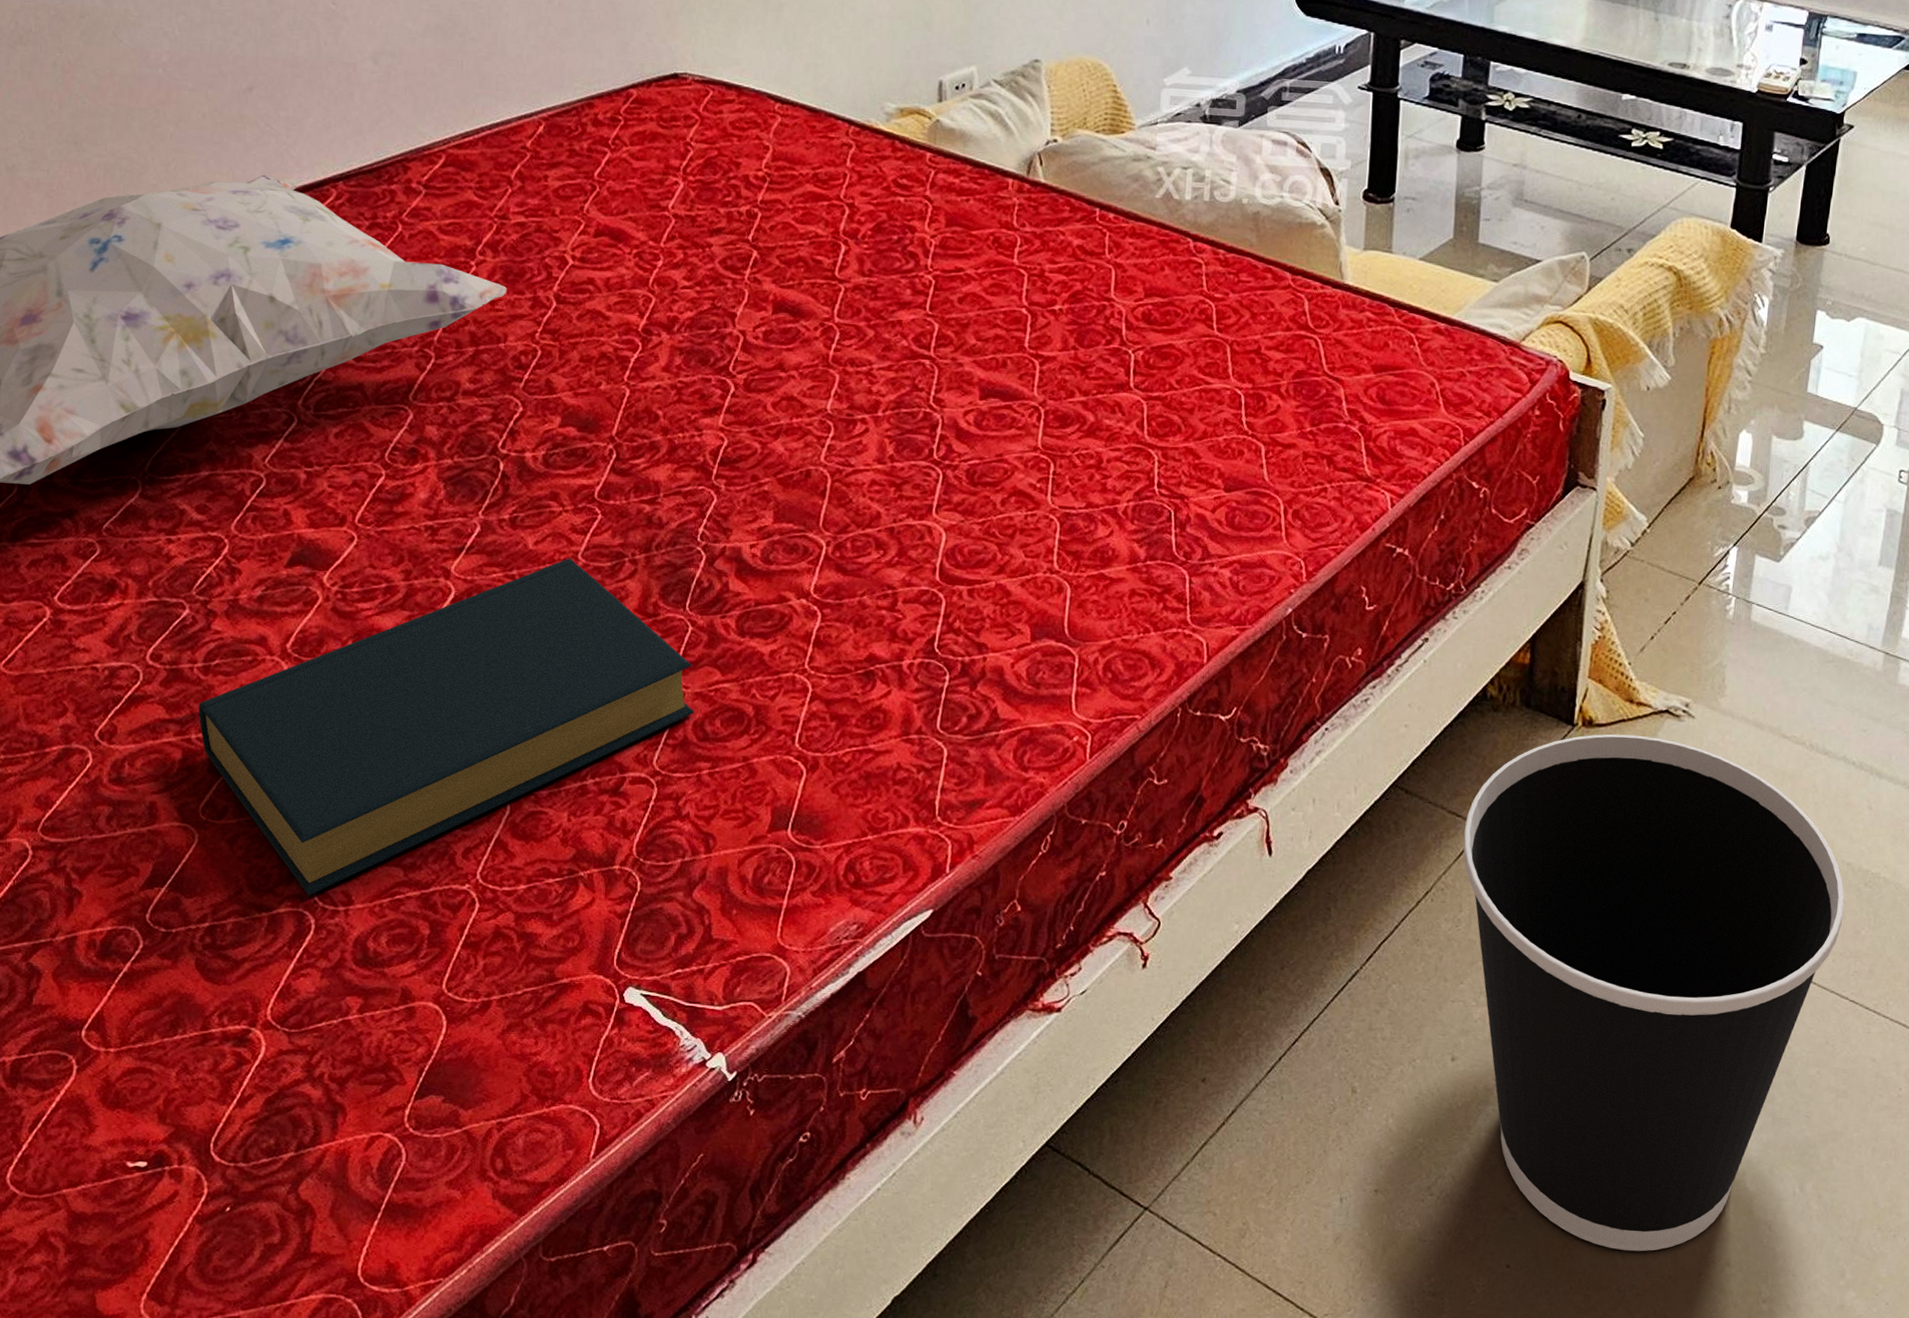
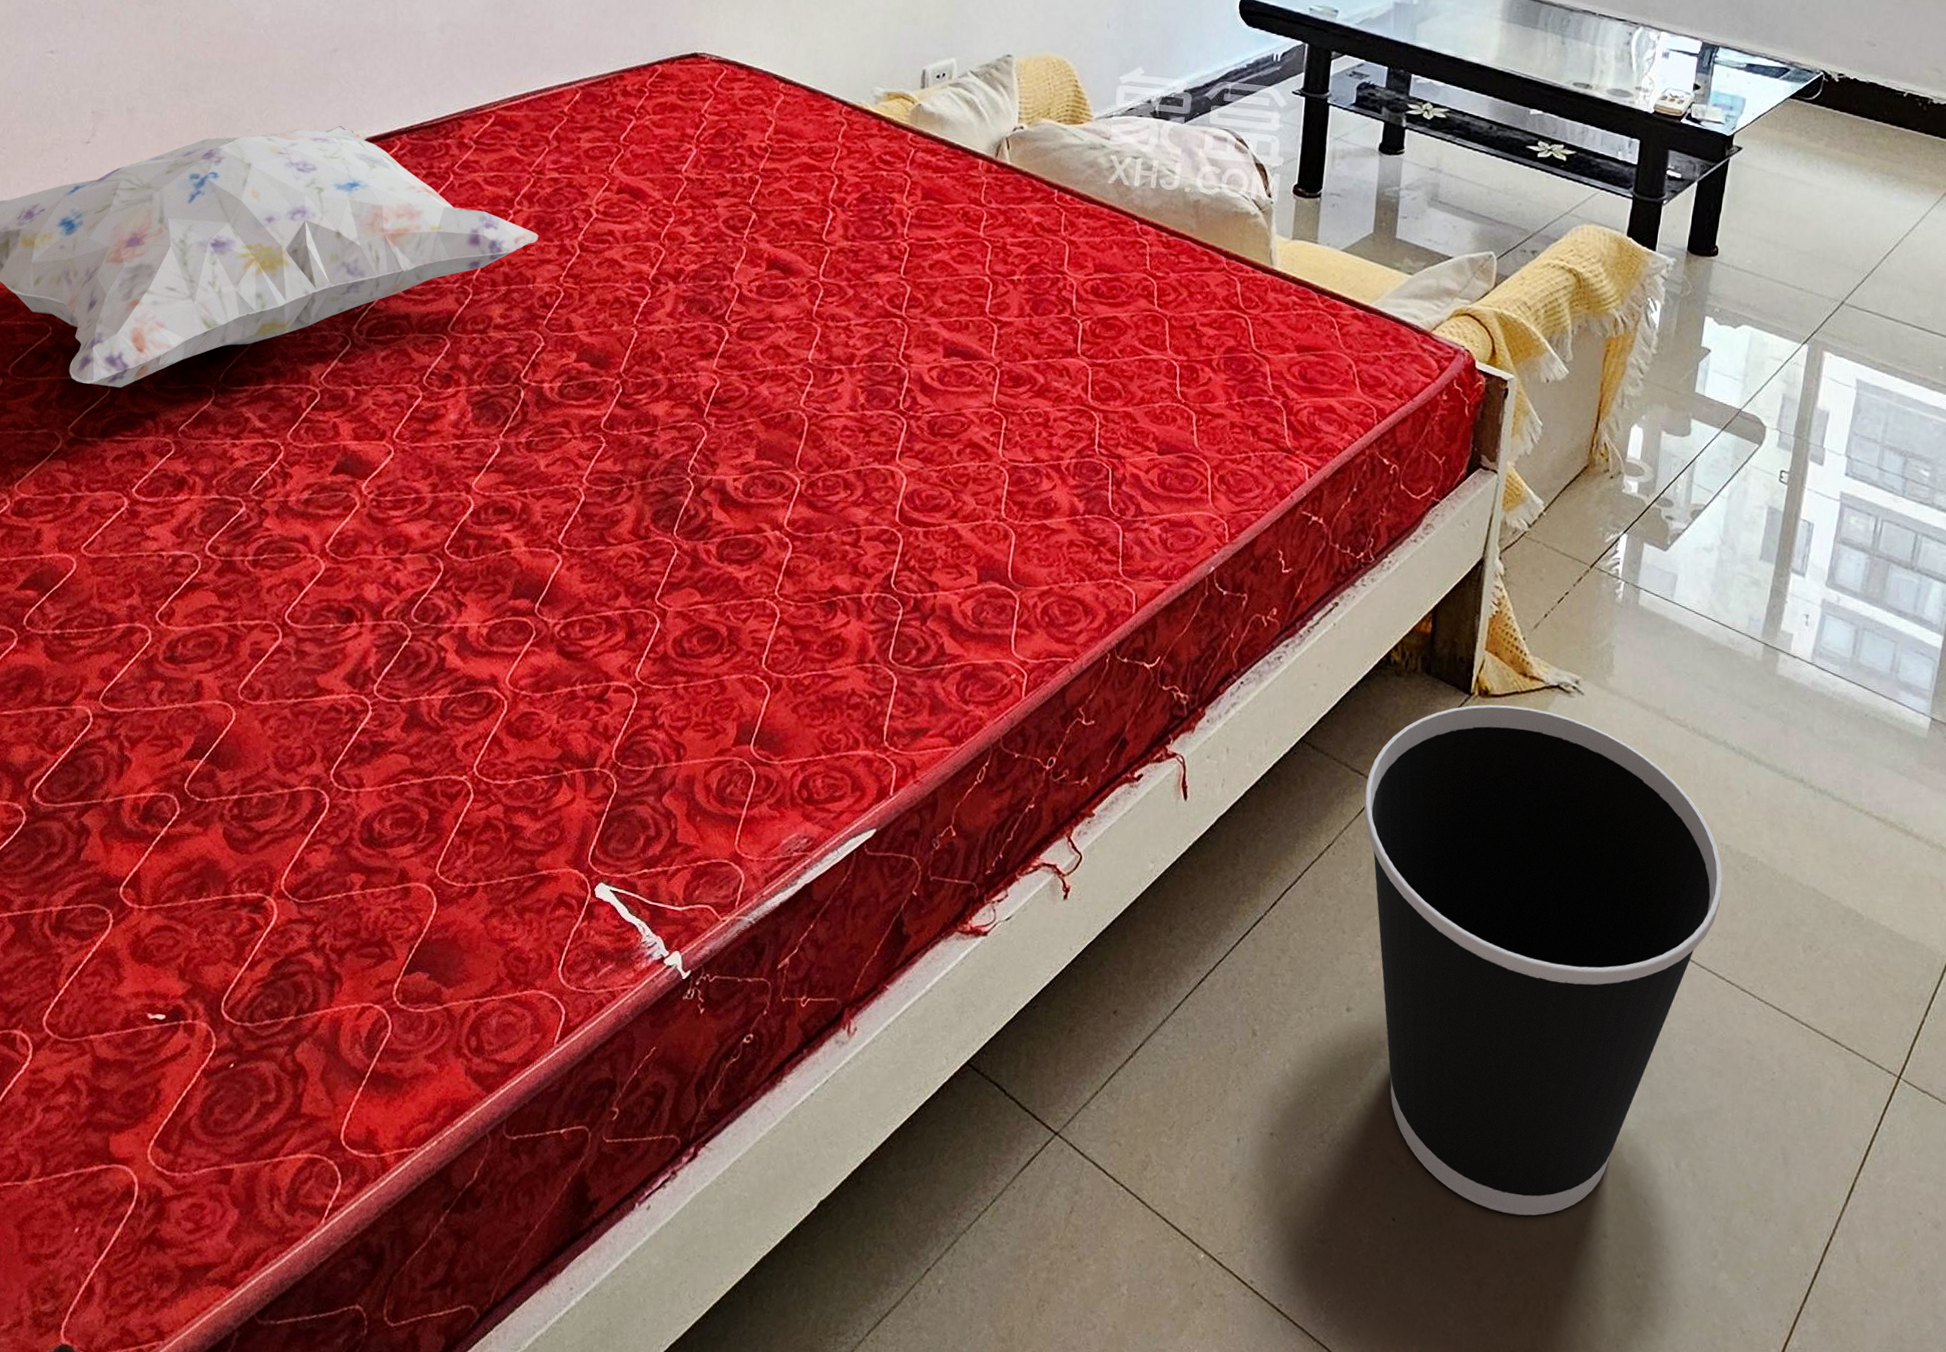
hardback book: present [198,558,695,895] -> none [245,481,675,776]

